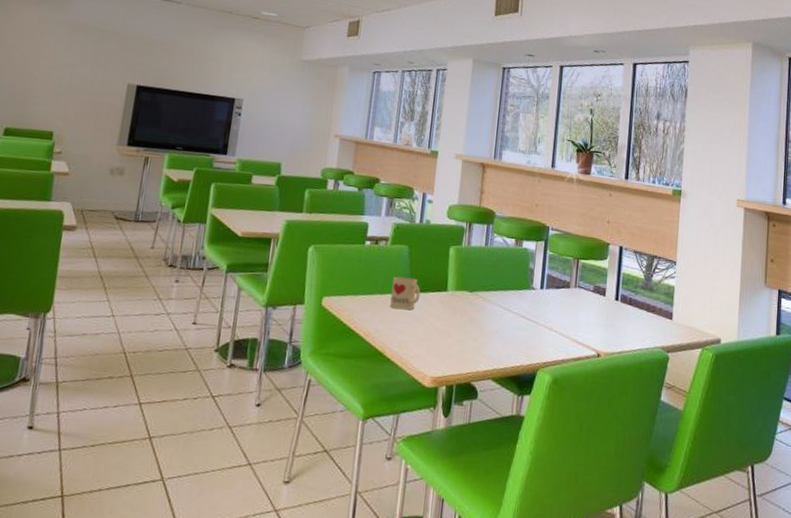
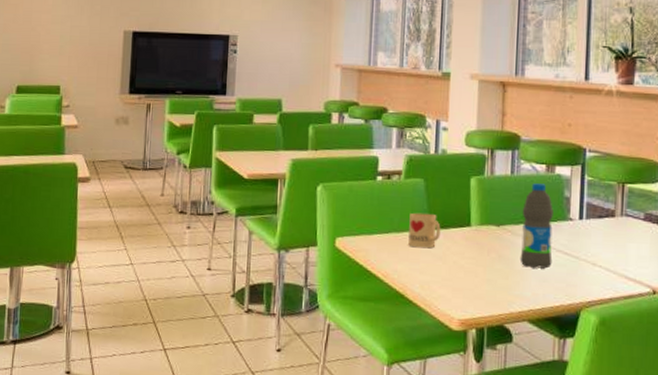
water bottle: none [488,255,519,332] -> present [519,183,553,269]

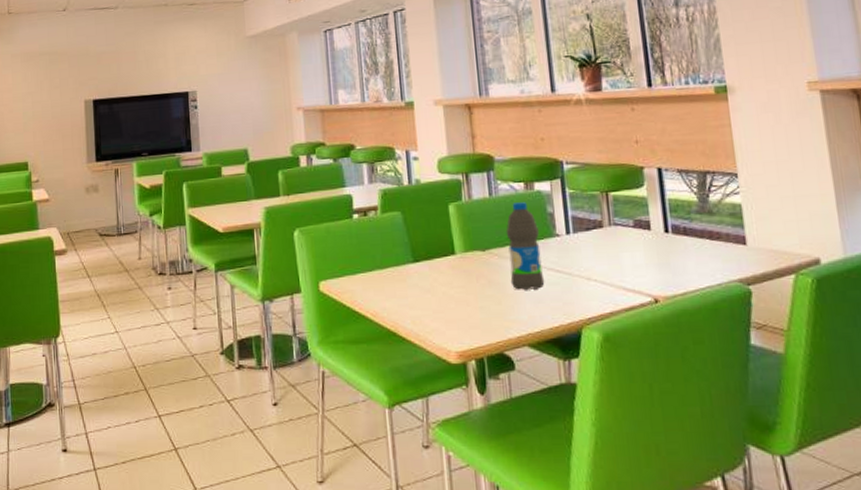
mug: present [408,212,441,249] -> none [391,246,426,283]

